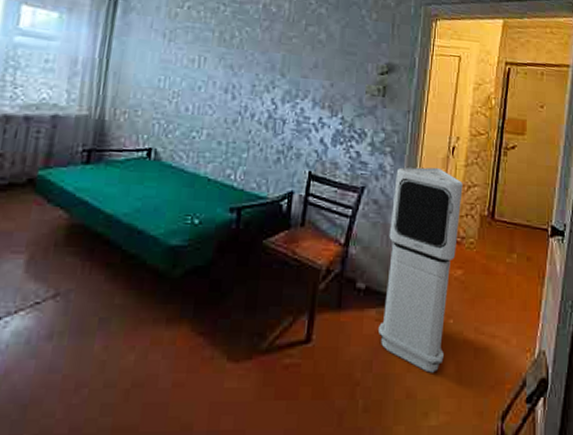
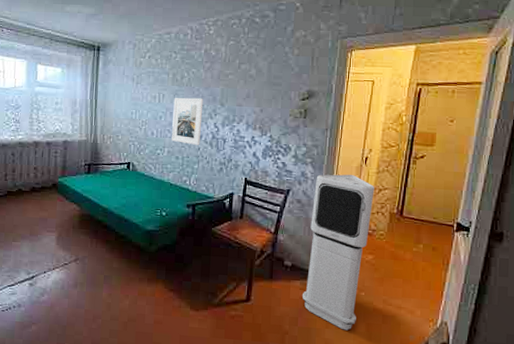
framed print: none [213,63,259,127] -> present [172,97,203,145]

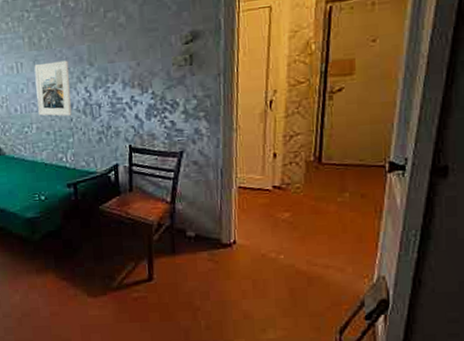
air purifier: present [301,174,375,331] -> none [211,123,285,299]

